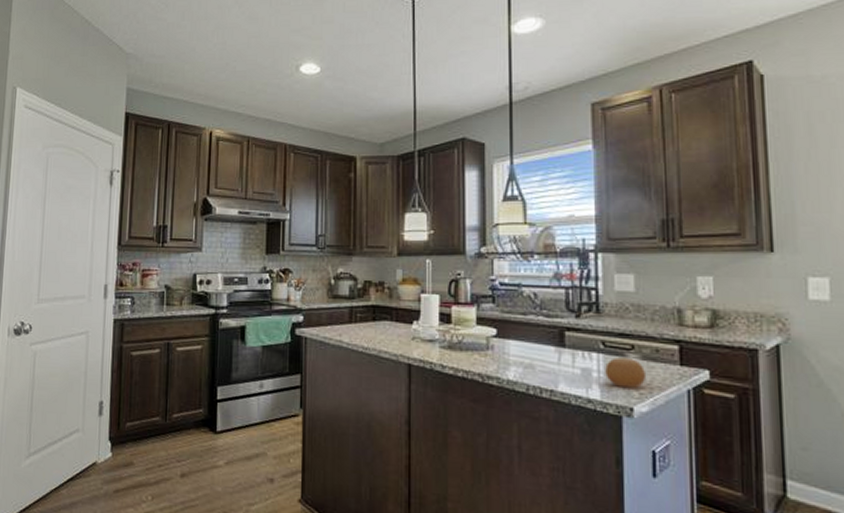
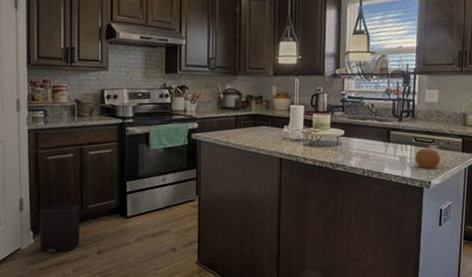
pedal bin: none [117,409,163,472] -> present [39,203,79,252]

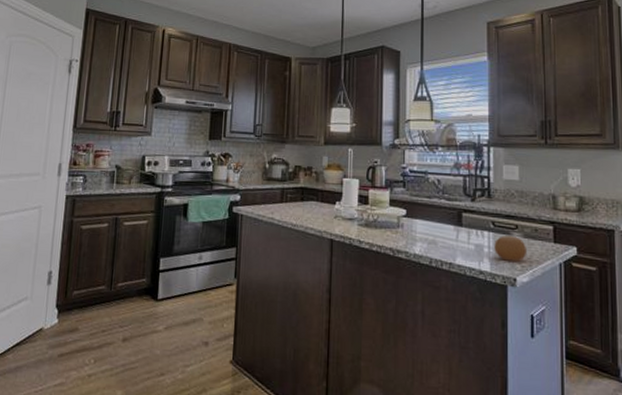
pedal bin: present [39,203,79,252] -> none [62,278,109,337]

